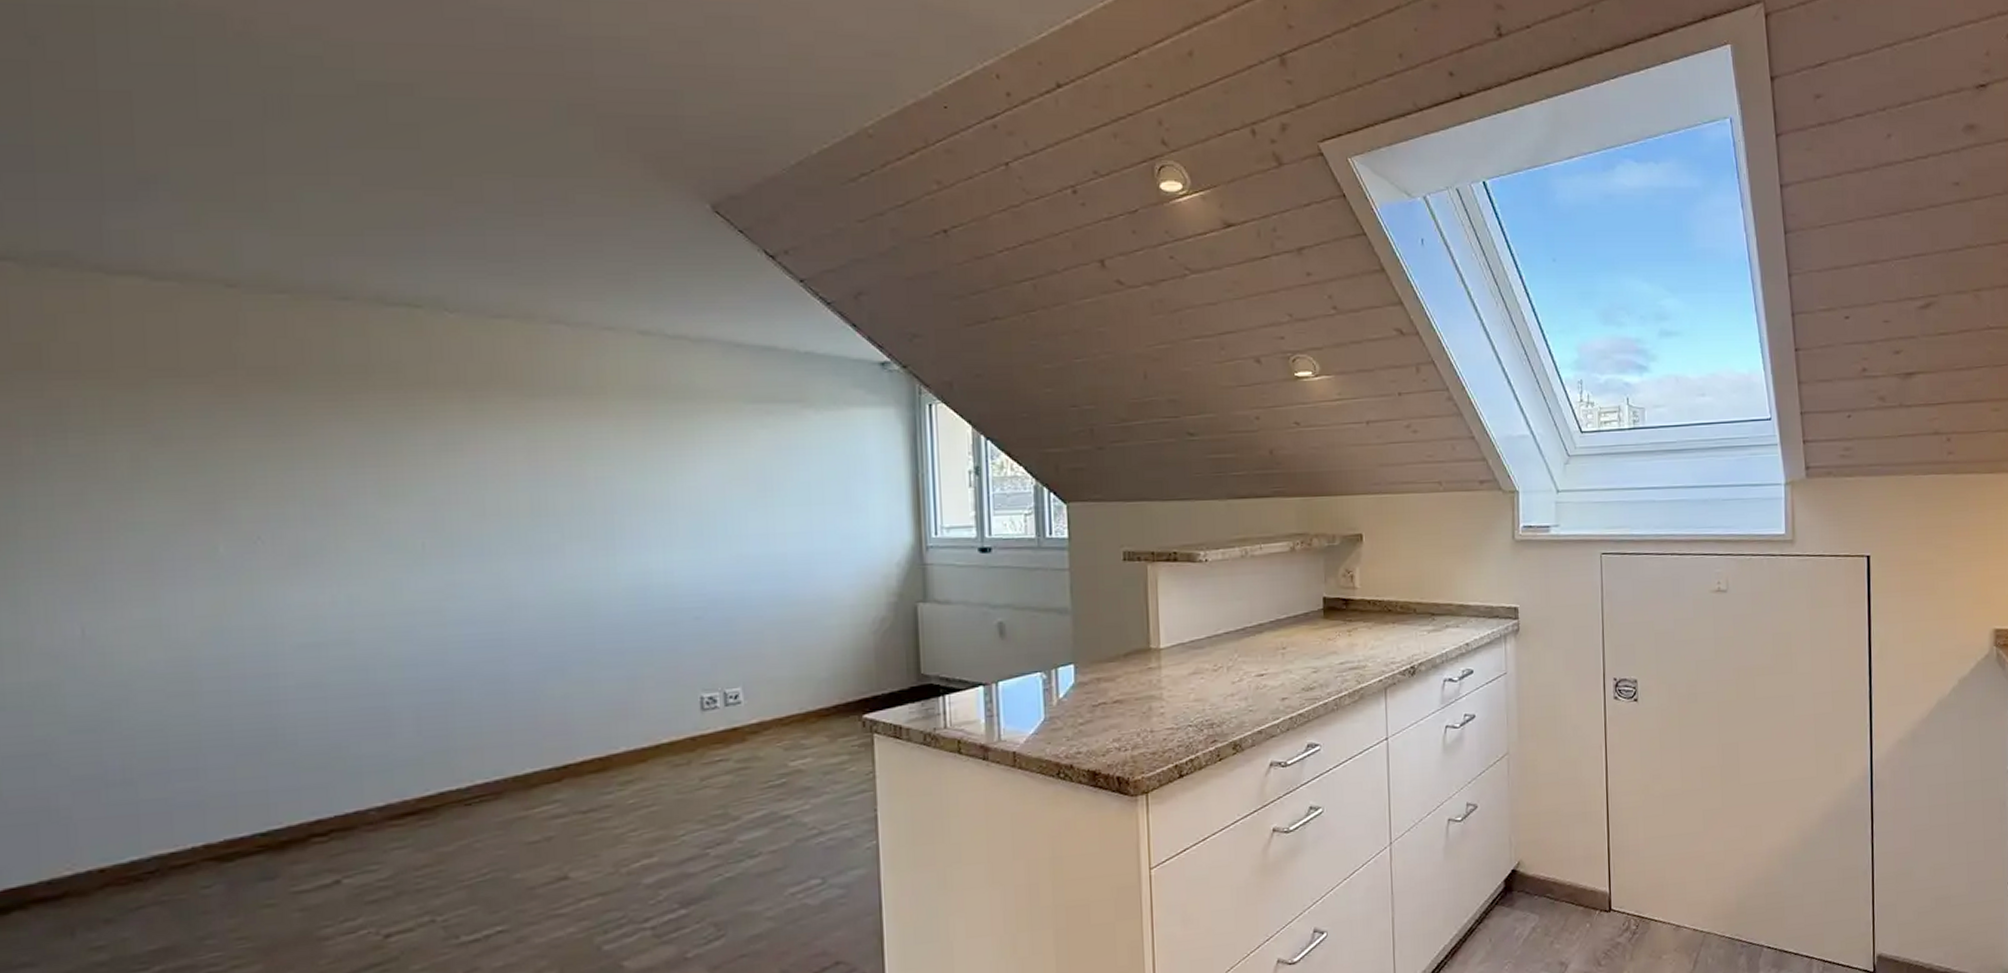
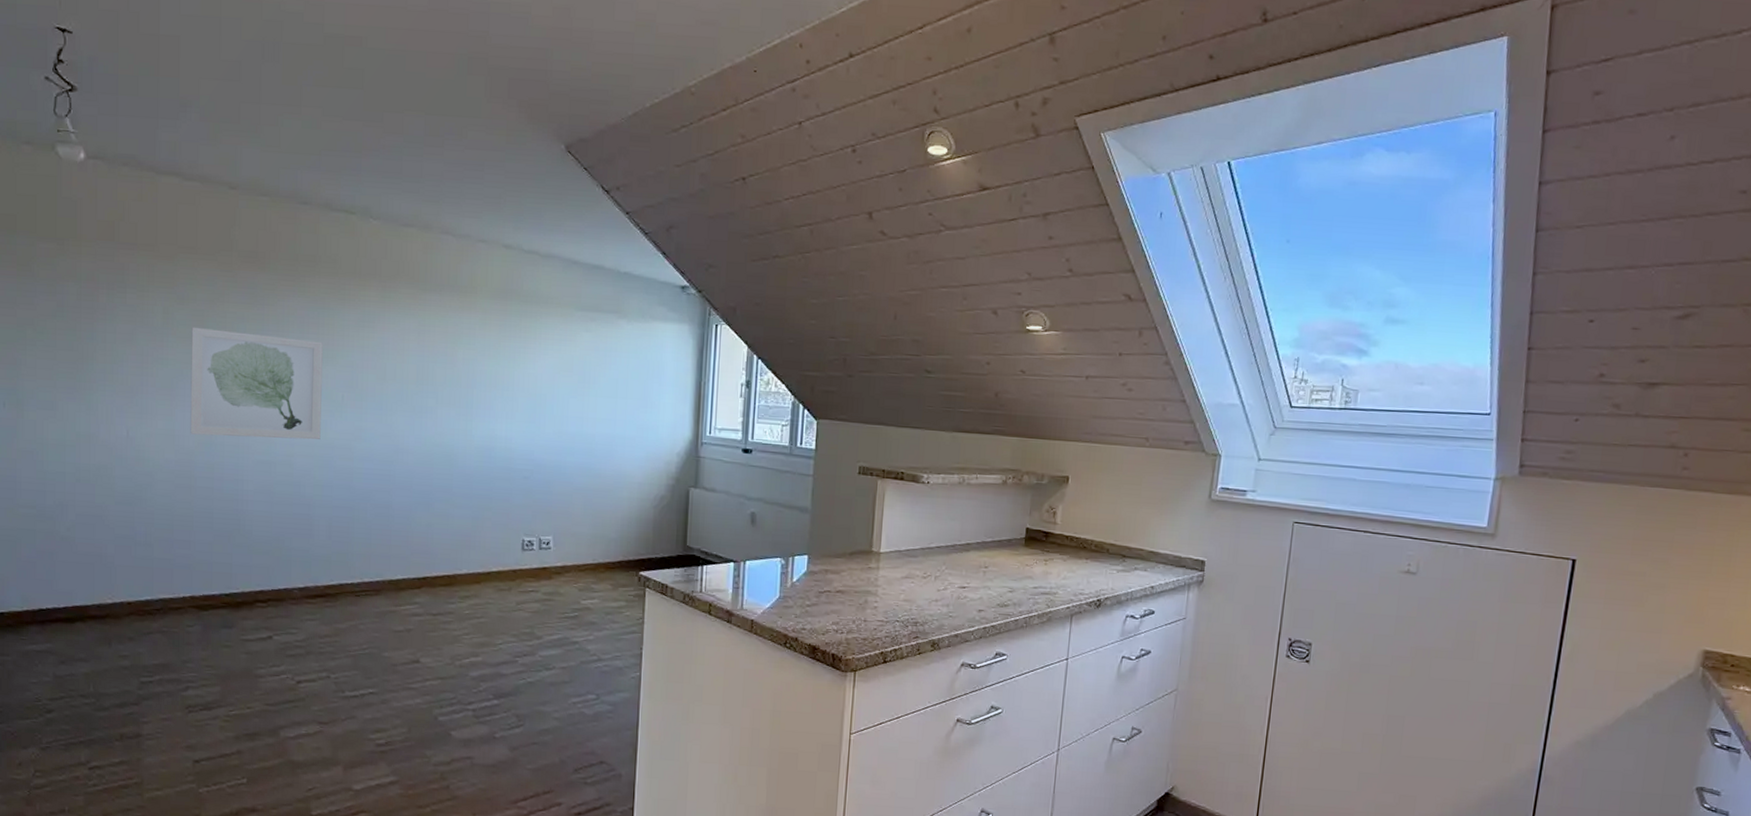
wall art: none [178,474,394,621] -> present [190,326,323,440]

